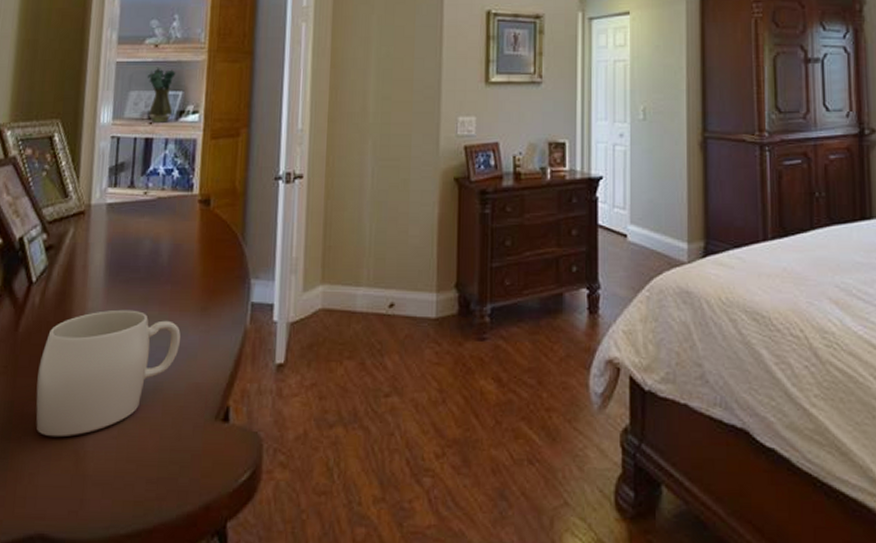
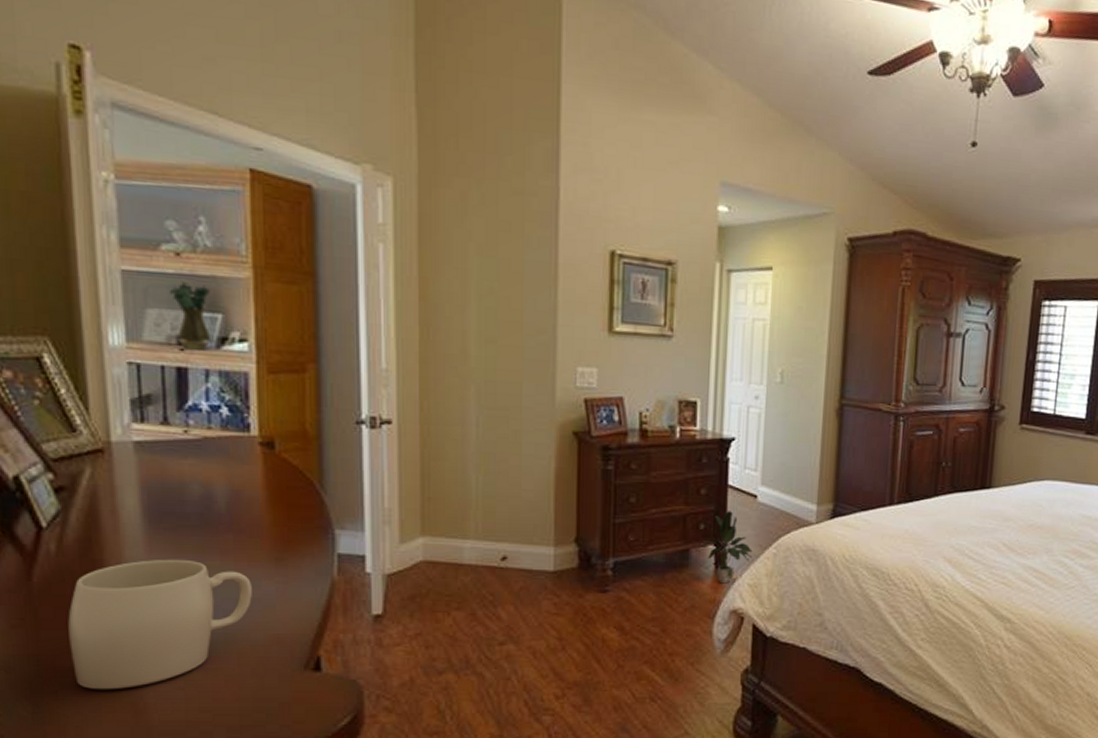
potted plant: none [574,252,625,330] -> present [701,511,753,584]

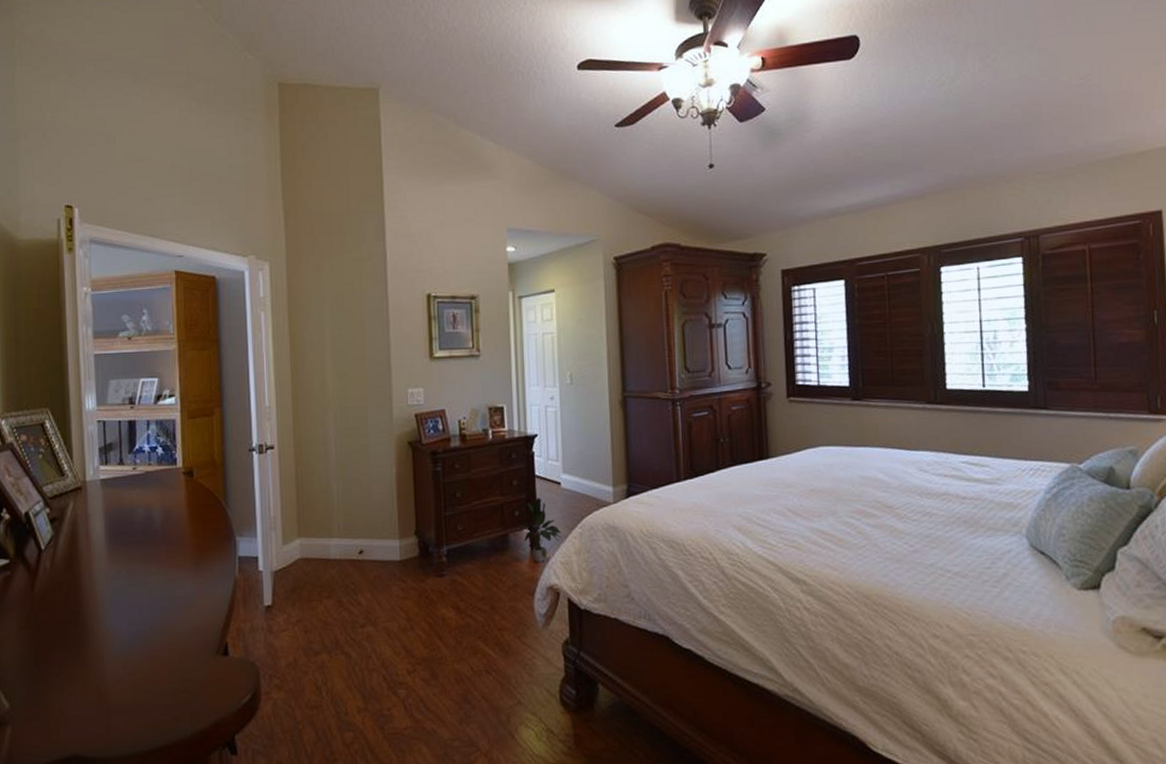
mug: present [68,559,252,690] -> none [56,568,179,677]
vase: present [168,281,212,350] -> none [124,357,151,407]

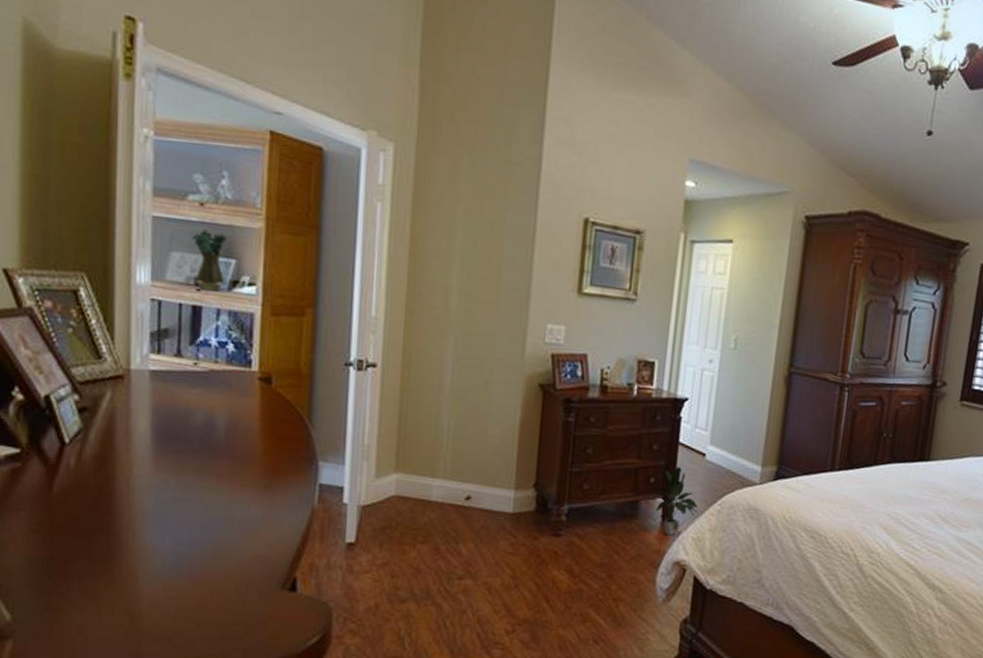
vase: none [124,357,151,407] -> present [191,228,227,292]

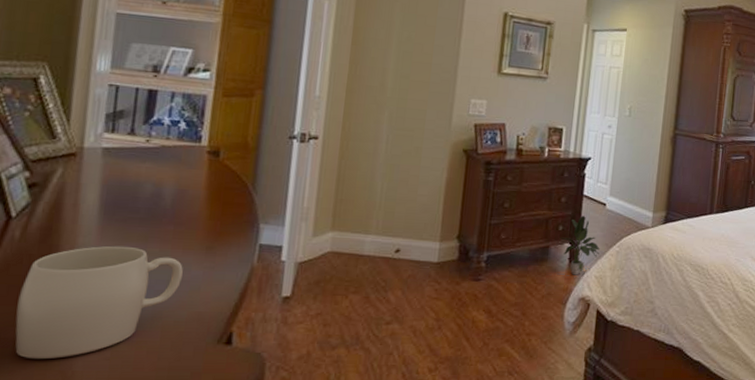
mug: none [79,478,241,596] -> present [15,245,183,360]
vase: present [191,228,227,292] -> none [152,23,186,77]

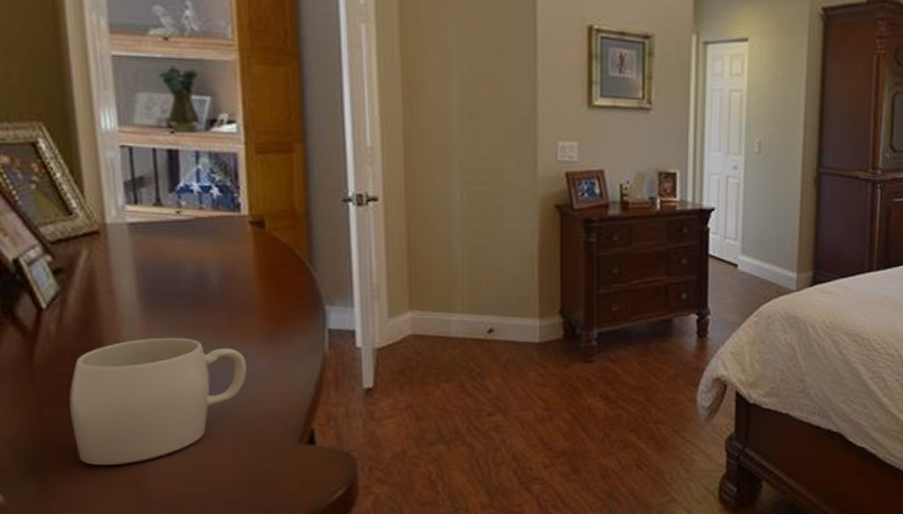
vase: none [152,23,186,77] -> present [158,65,201,132]
potted plant: present [559,216,600,275] -> none [683,280,734,352]

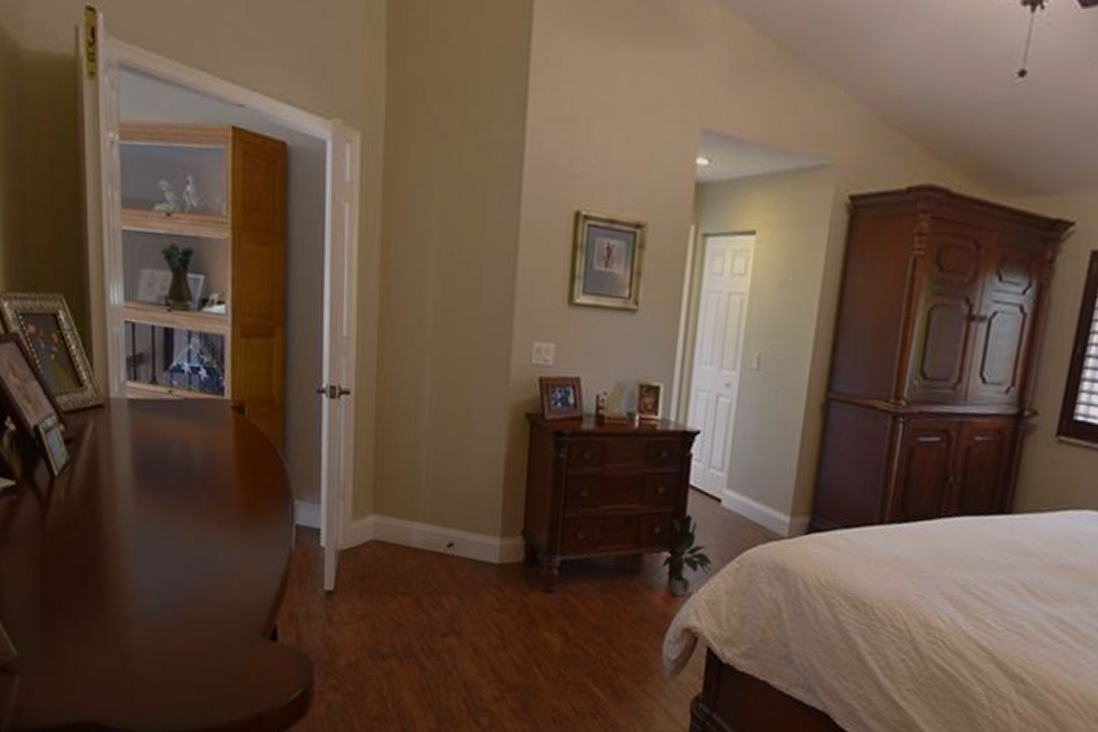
mug: present [69,337,247,466] -> none [72,514,220,636]
potted plant: none [683,280,734,352] -> present [656,514,712,598]

